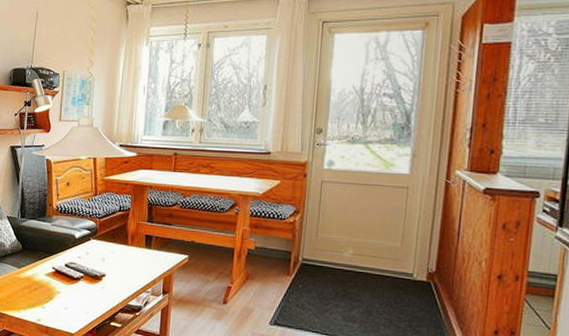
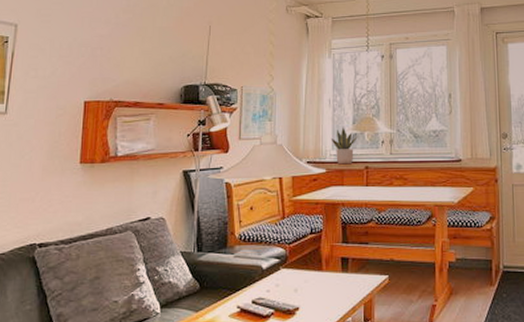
potted plant: none [143,114,169,150] -> present [331,127,358,165]

